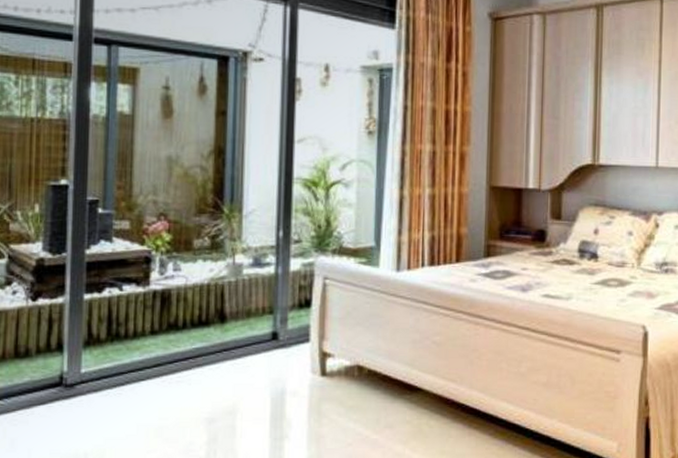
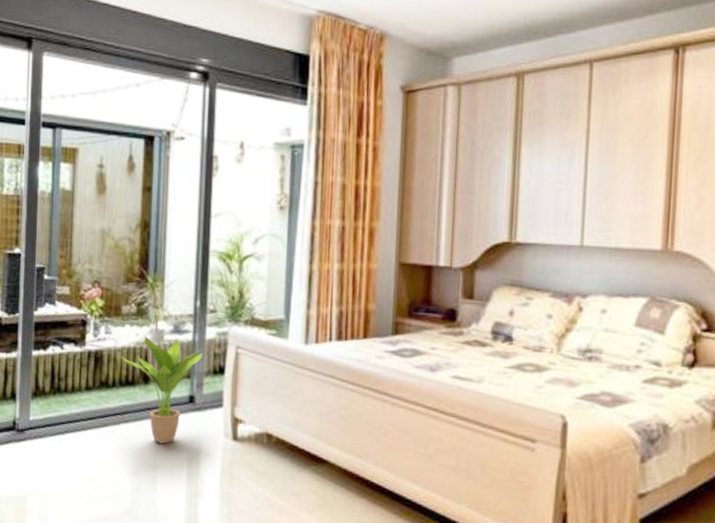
potted plant: none [193,271,289,386] -> present [121,336,205,444]

